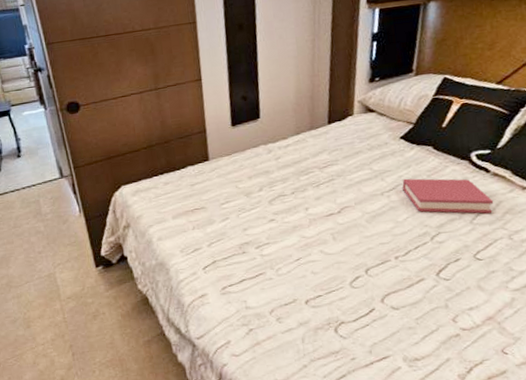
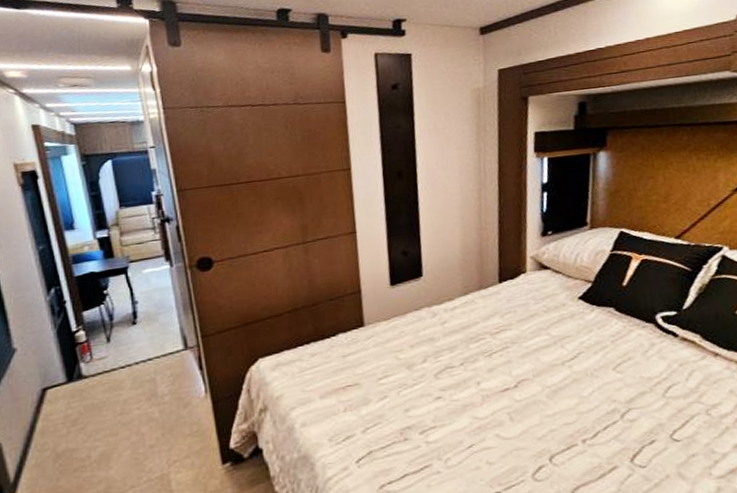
hardback book: present [402,178,494,214] -> none [584,344,686,385]

